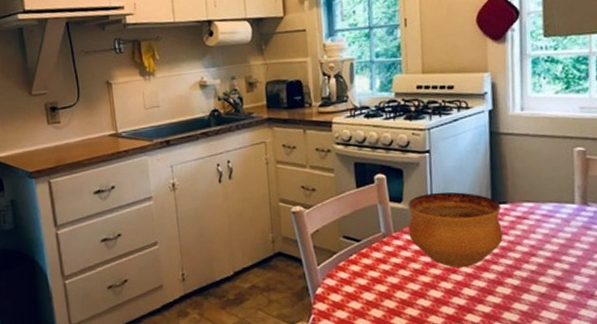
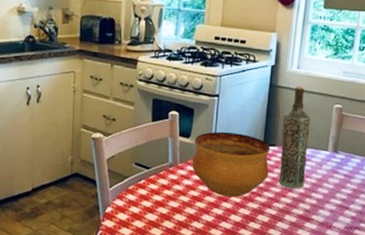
bottle: none [512,130,550,253] -> present [278,86,311,189]

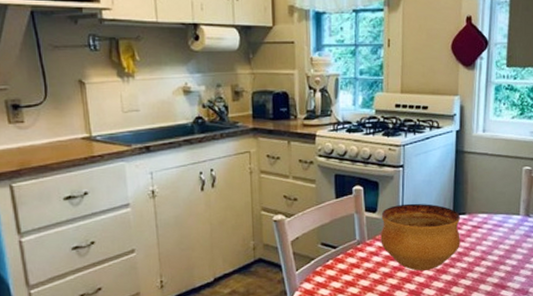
bottle: present [278,86,311,189] -> none [471,150,500,257]

